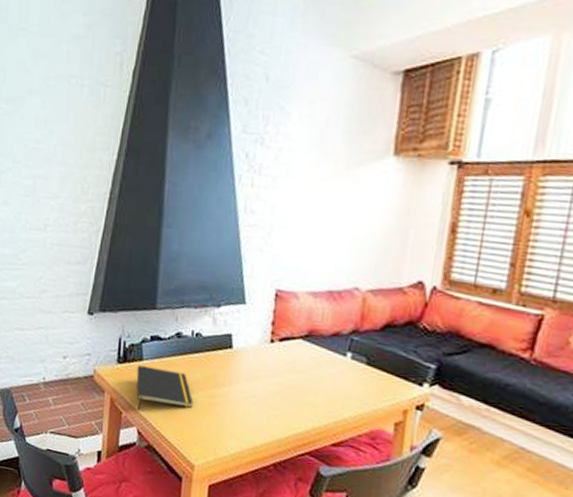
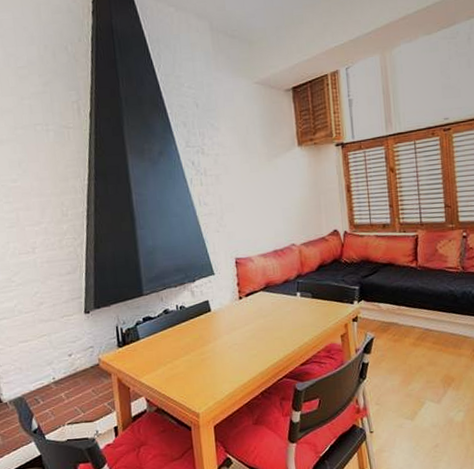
notepad: present [136,365,194,411] -> none [136,341,189,382]

